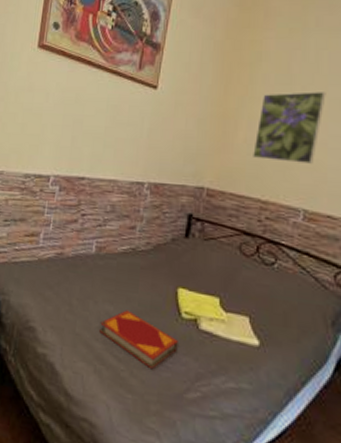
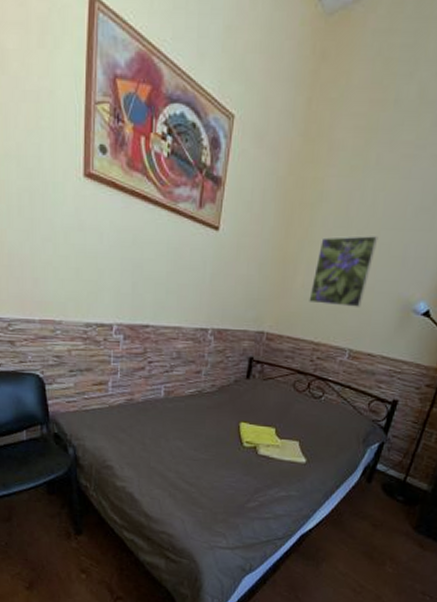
hardback book: present [99,310,178,370] -> none [172,444,240,489]

